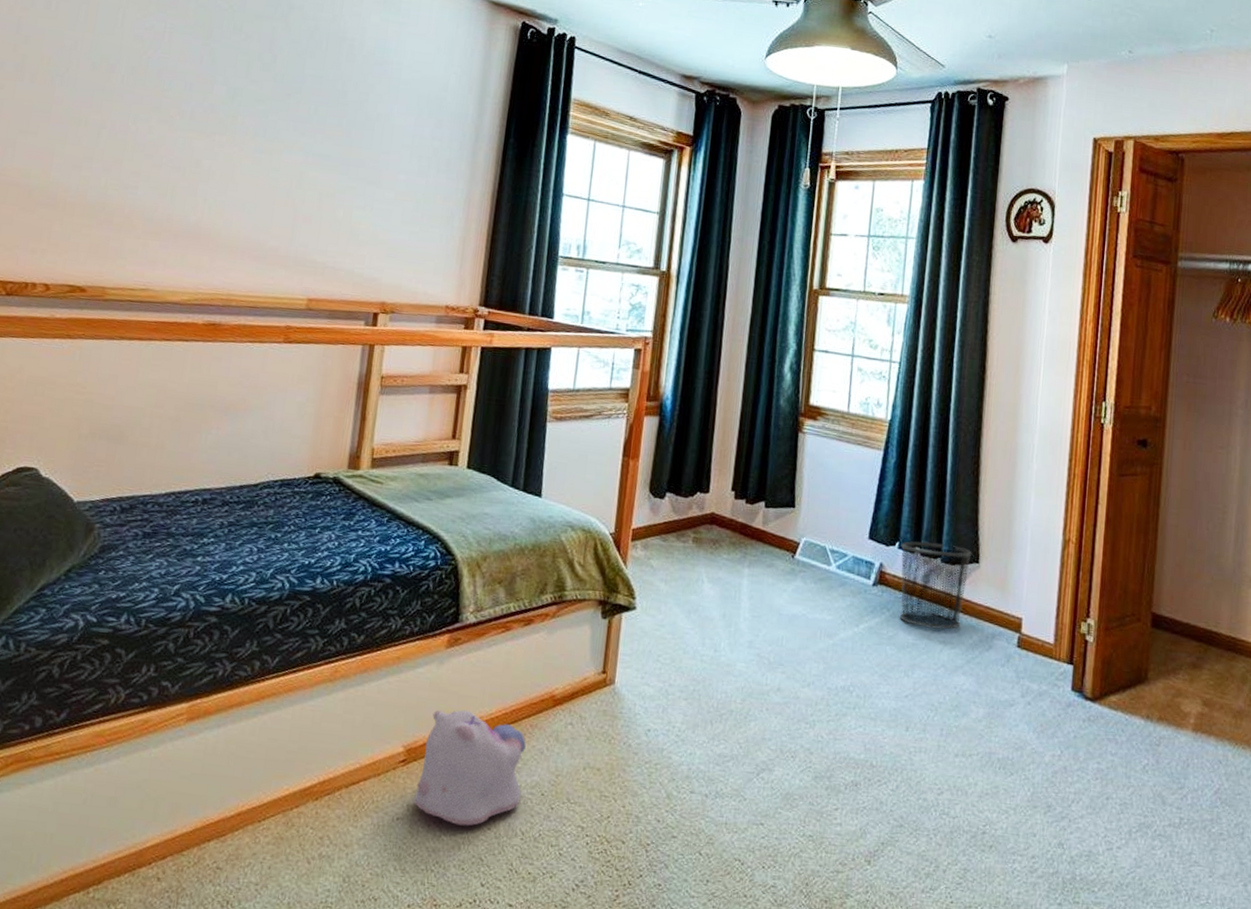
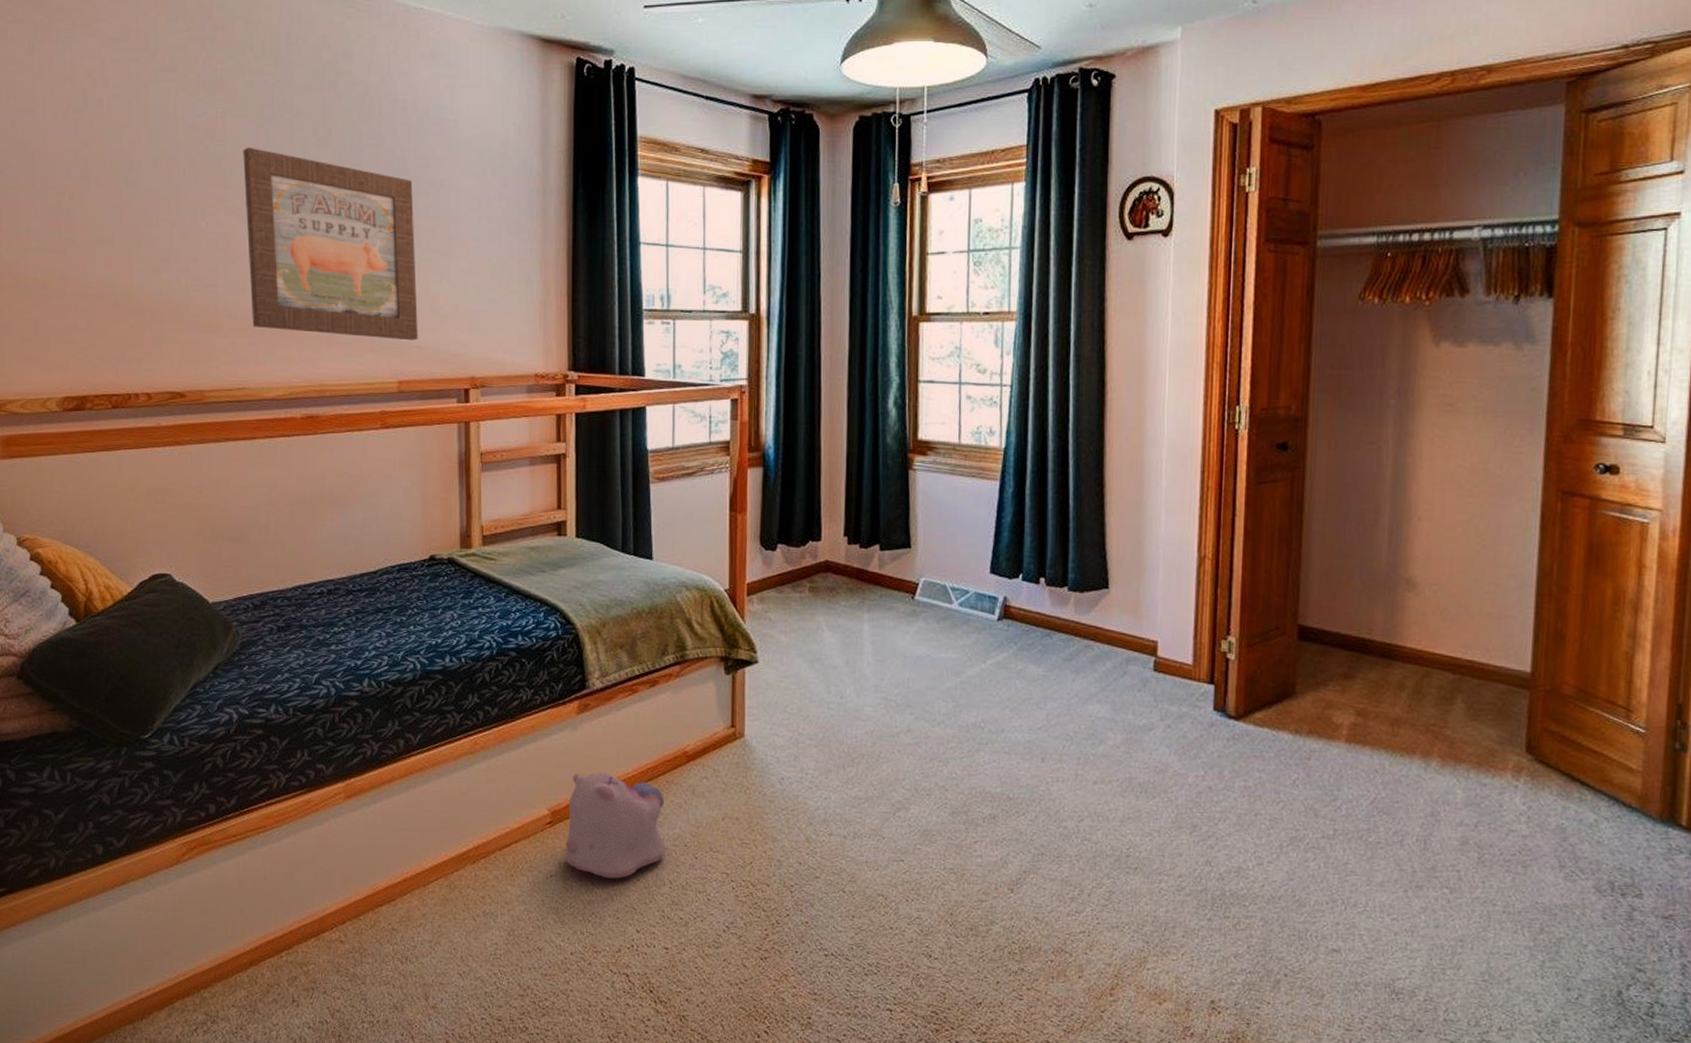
wall art: none [167,62,350,262] -> present [243,147,418,341]
waste bin: present [900,541,972,630] -> none [1024,571,1101,659]

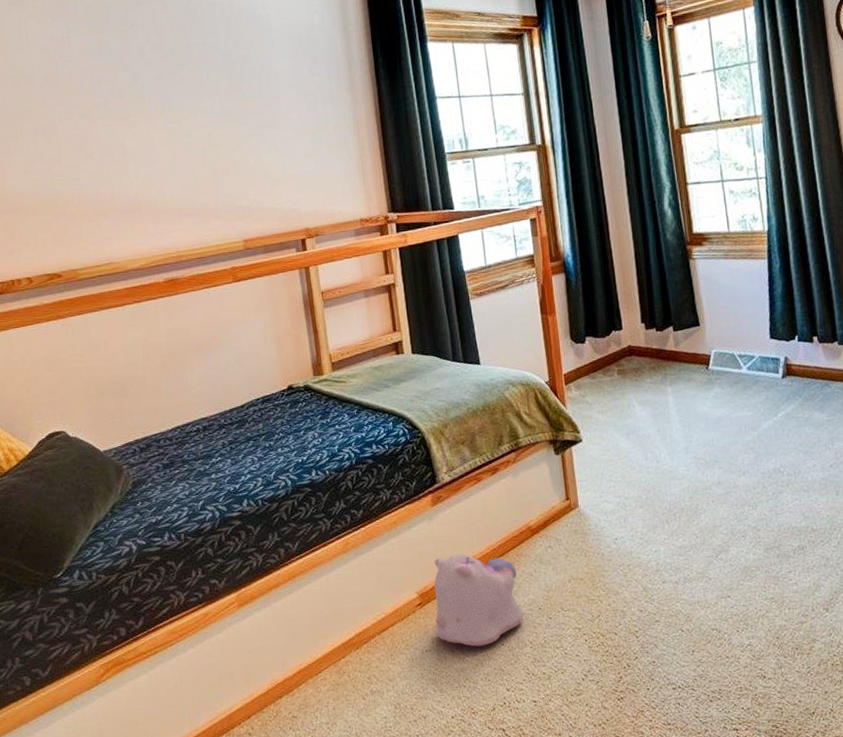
wall art: present [243,147,418,341] -> none [89,58,256,210]

